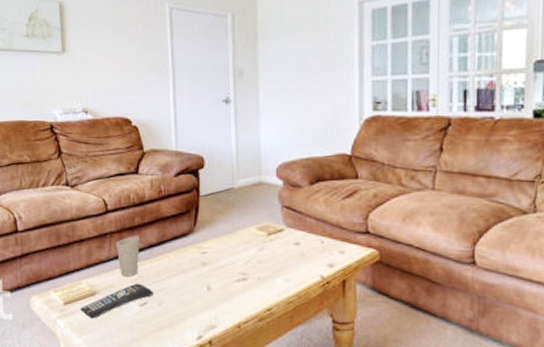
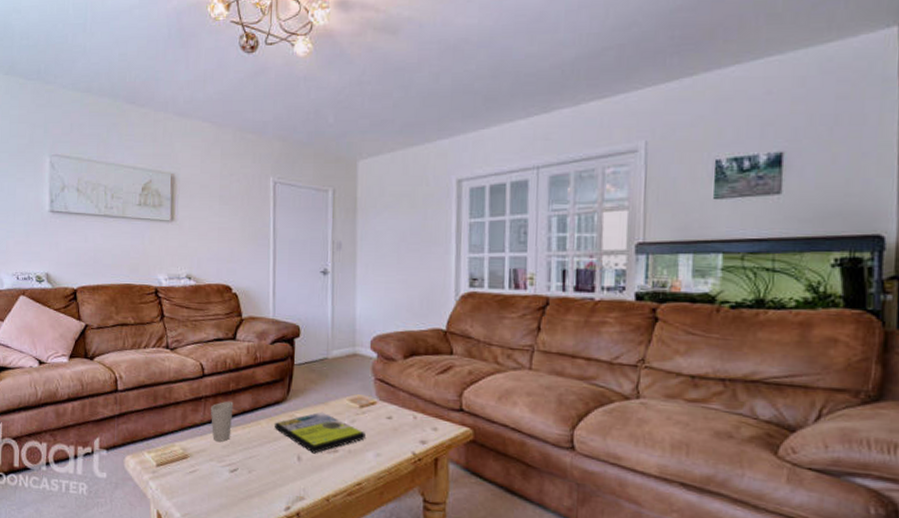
remote control: present [79,283,154,319] -> none [171,448,244,482]
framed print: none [183,241,274,283] -> present [275,412,365,454]

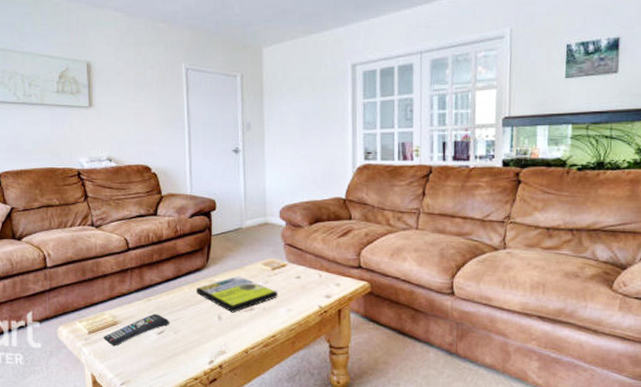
remote control: none [171,448,244,482] -> present [102,314,170,346]
cup: present [210,401,234,442] -> none [136,271,158,308]

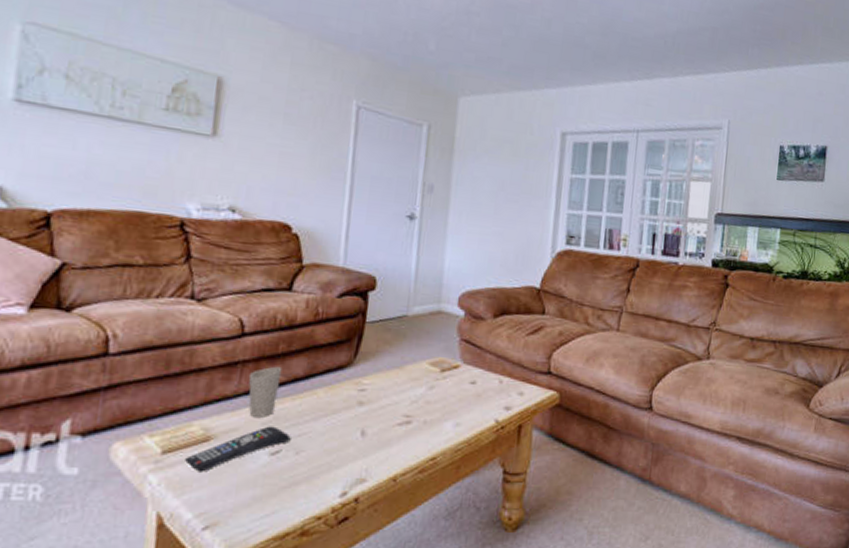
cup: none [136,271,158,308] -> present [248,366,283,418]
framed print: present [197,276,278,313] -> none [335,377,445,427]

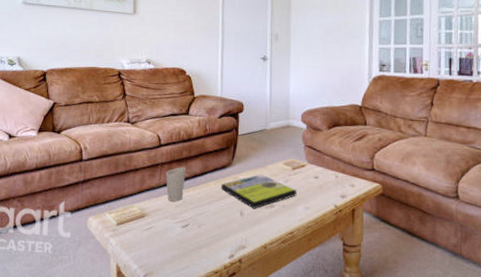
remote control: present [184,426,291,472] -> none [130,207,195,238]
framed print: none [335,377,445,427] -> present [221,174,297,209]

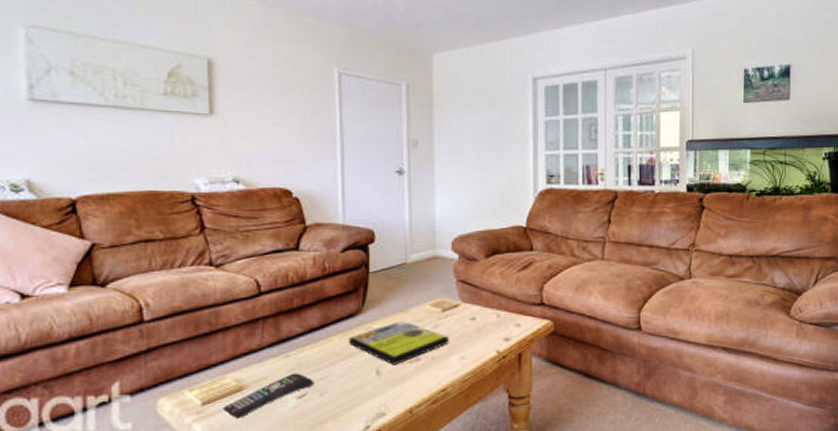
remote control: none [130,207,195,238] -> present [222,373,314,419]
cup: present [165,166,186,202] -> none [269,319,299,366]

